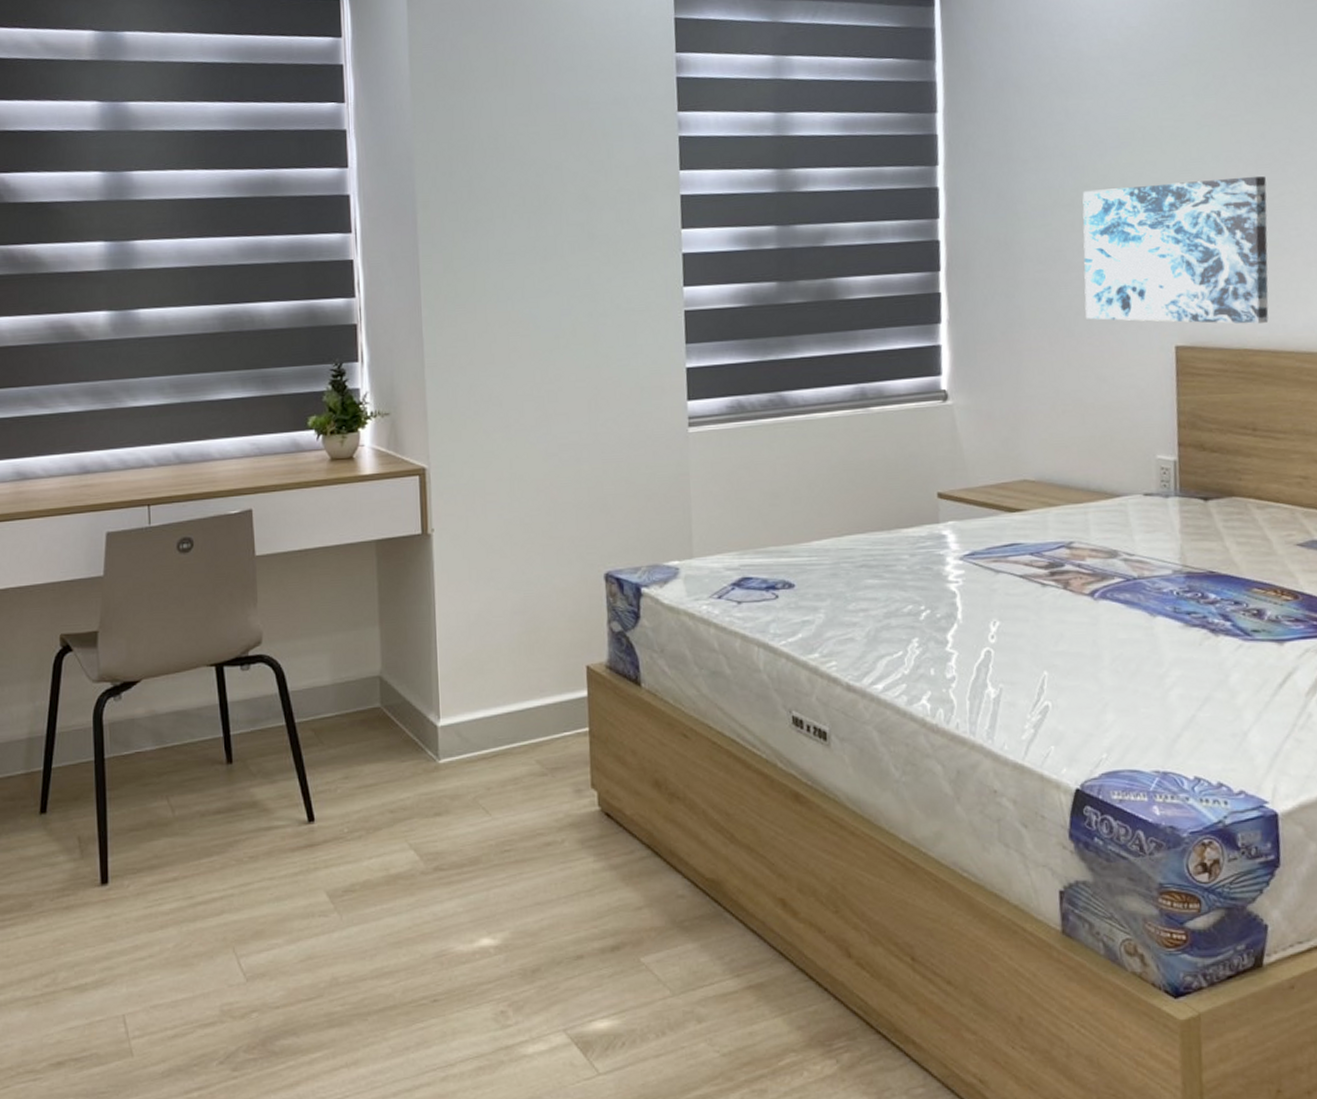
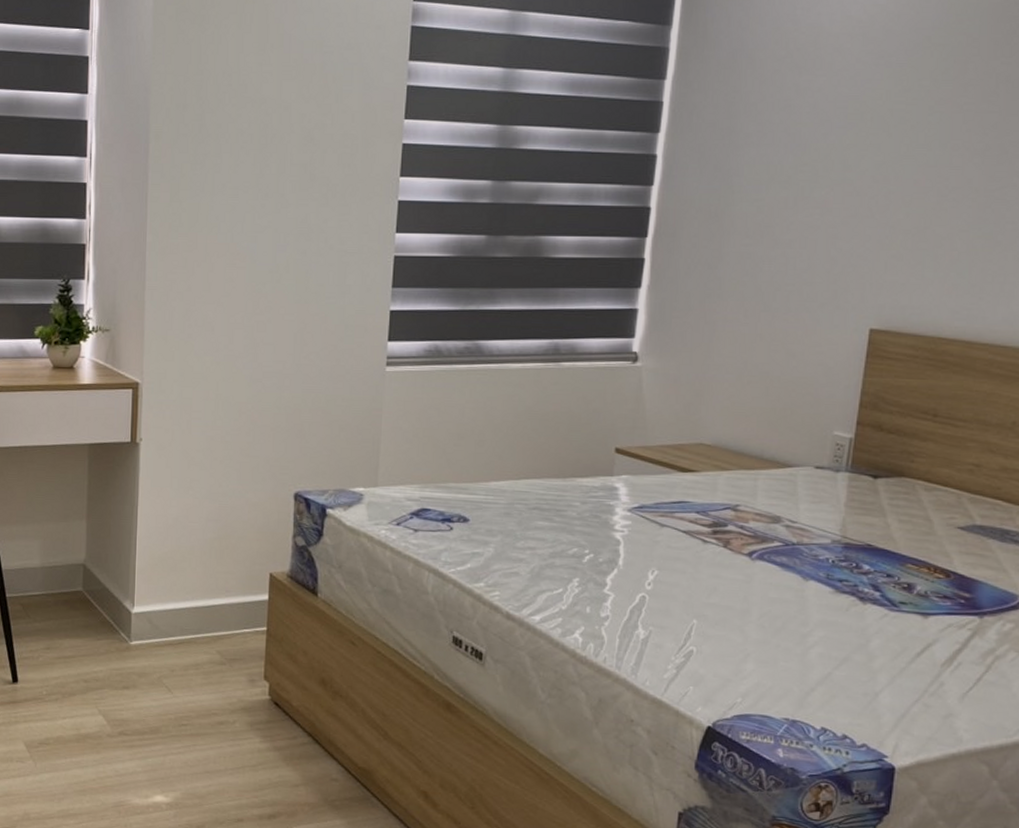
wall art: present [1082,176,1269,325] -> none [785,166,992,315]

